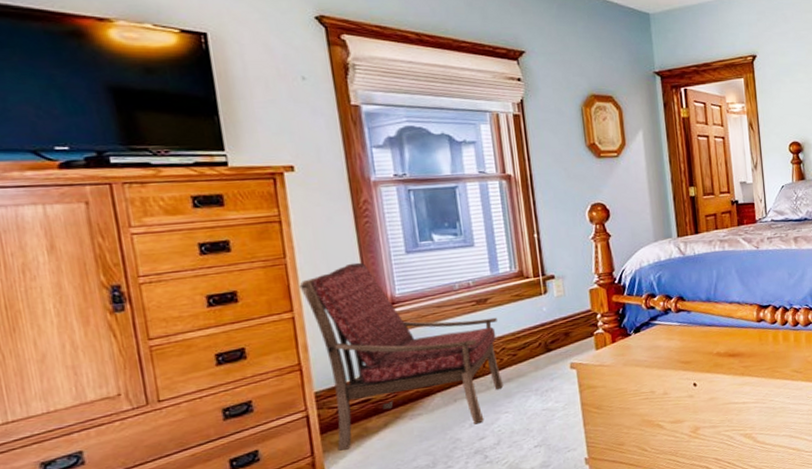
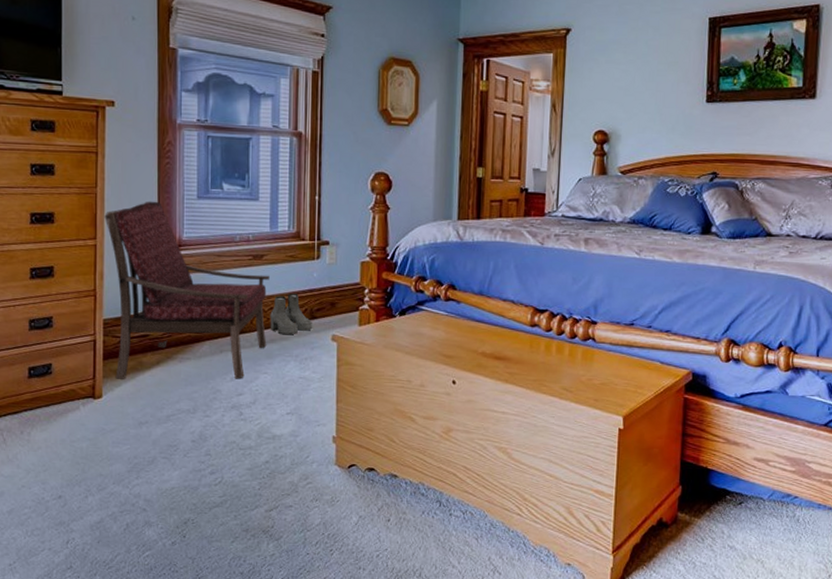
boots: none [503,329,549,373] -> present [270,293,312,335]

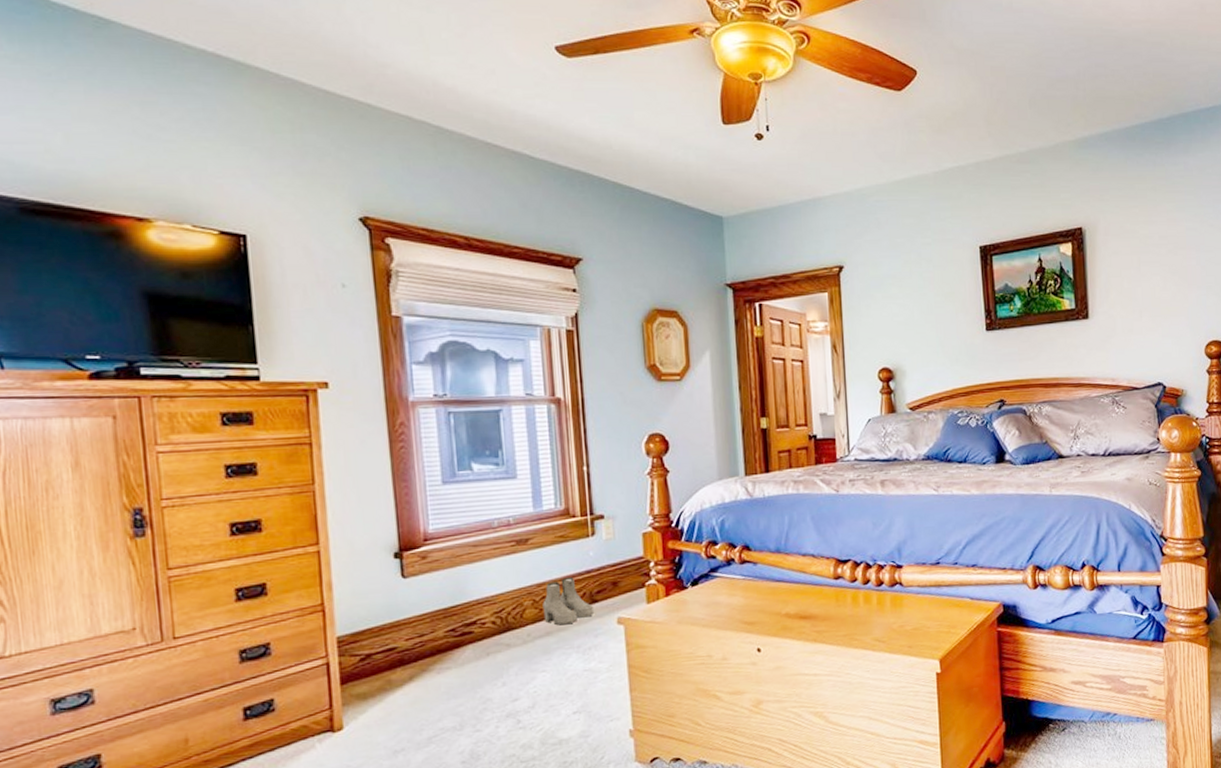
armchair: present [104,201,270,379] -> none [327,492,542,705]

